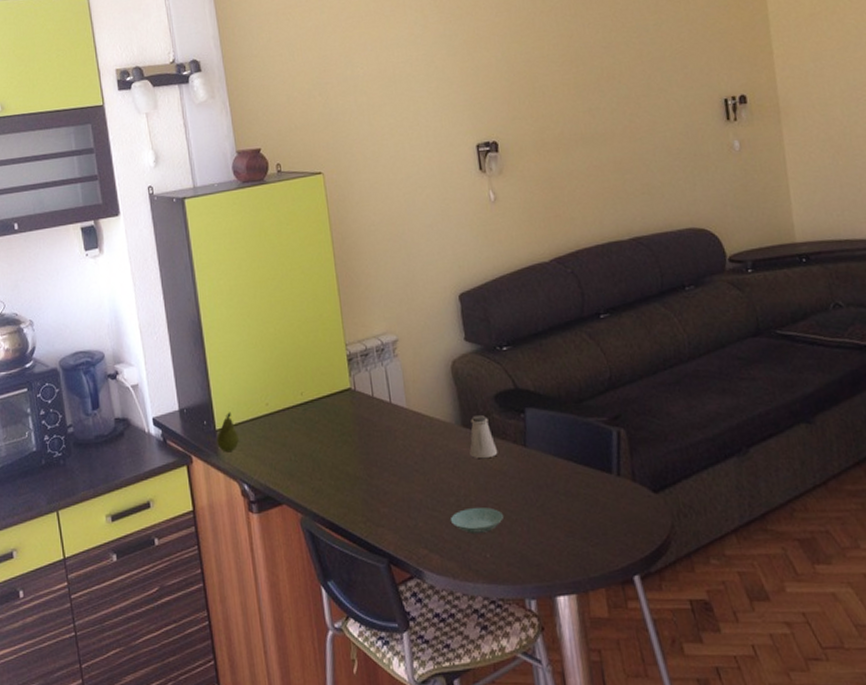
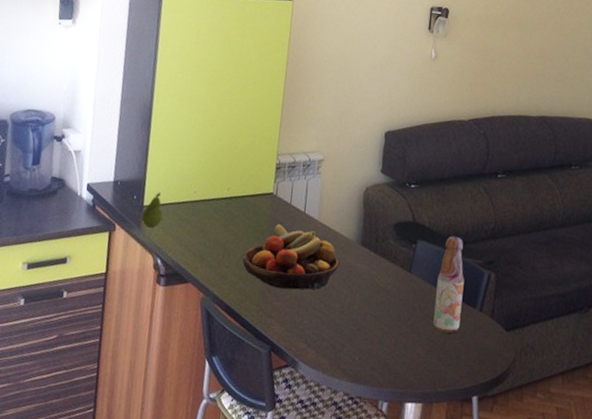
fruit bowl: none [334,420,444,493] -> present [242,223,340,290]
saucer: present [450,507,503,533] -> none [331,315,378,339]
saltshaker: present [469,414,498,459] -> none [362,237,386,276]
bottle: none [558,395,598,508] -> present [433,236,465,333]

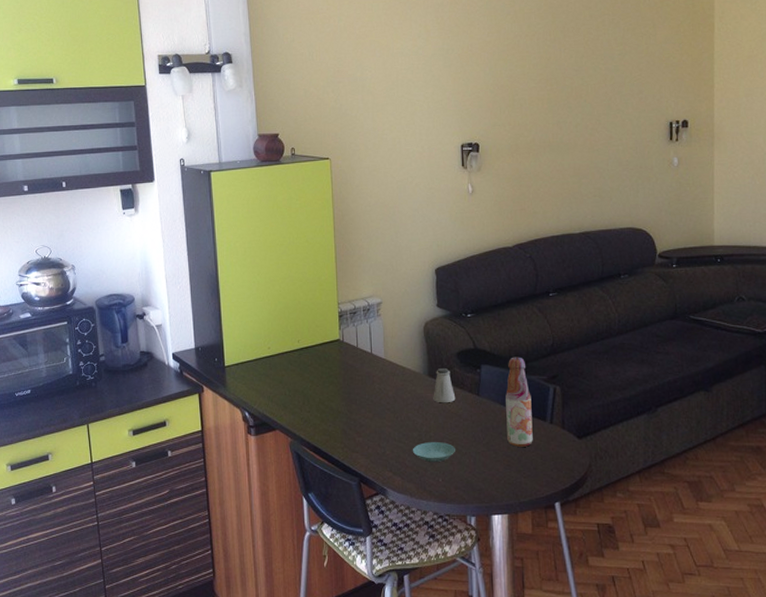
fruit: present [141,192,163,228] -> none [225,352,243,385]
fruit bowl: present [242,223,340,290] -> none [321,366,411,426]
saucer: none [331,315,378,339] -> present [412,442,455,462]
saltshaker: none [362,237,386,276] -> present [433,367,456,403]

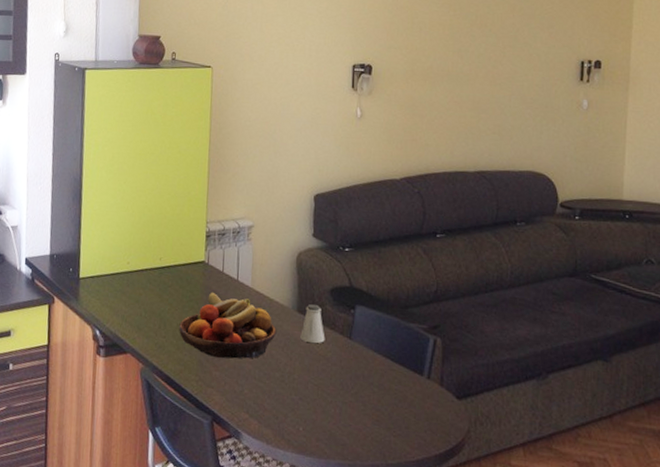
fruit bowl: none [321,366,411,426] -> present [179,292,277,359]
saucer: present [412,442,455,462] -> none [272,384,320,408]
bottle: present [505,357,533,447] -> none [378,300,409,402]

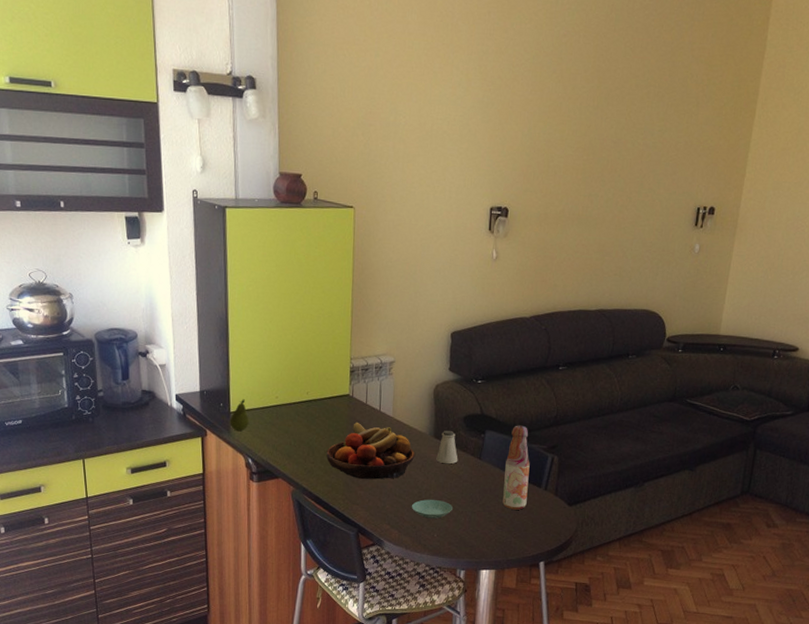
fruit: none [78,264,99,300] -> present [230,399,249,432]
saucer: none [272,384,320,408] -> present [411,499,453,519]
bottle: none [378,300,409,402] -> present [502,425,530,510]

